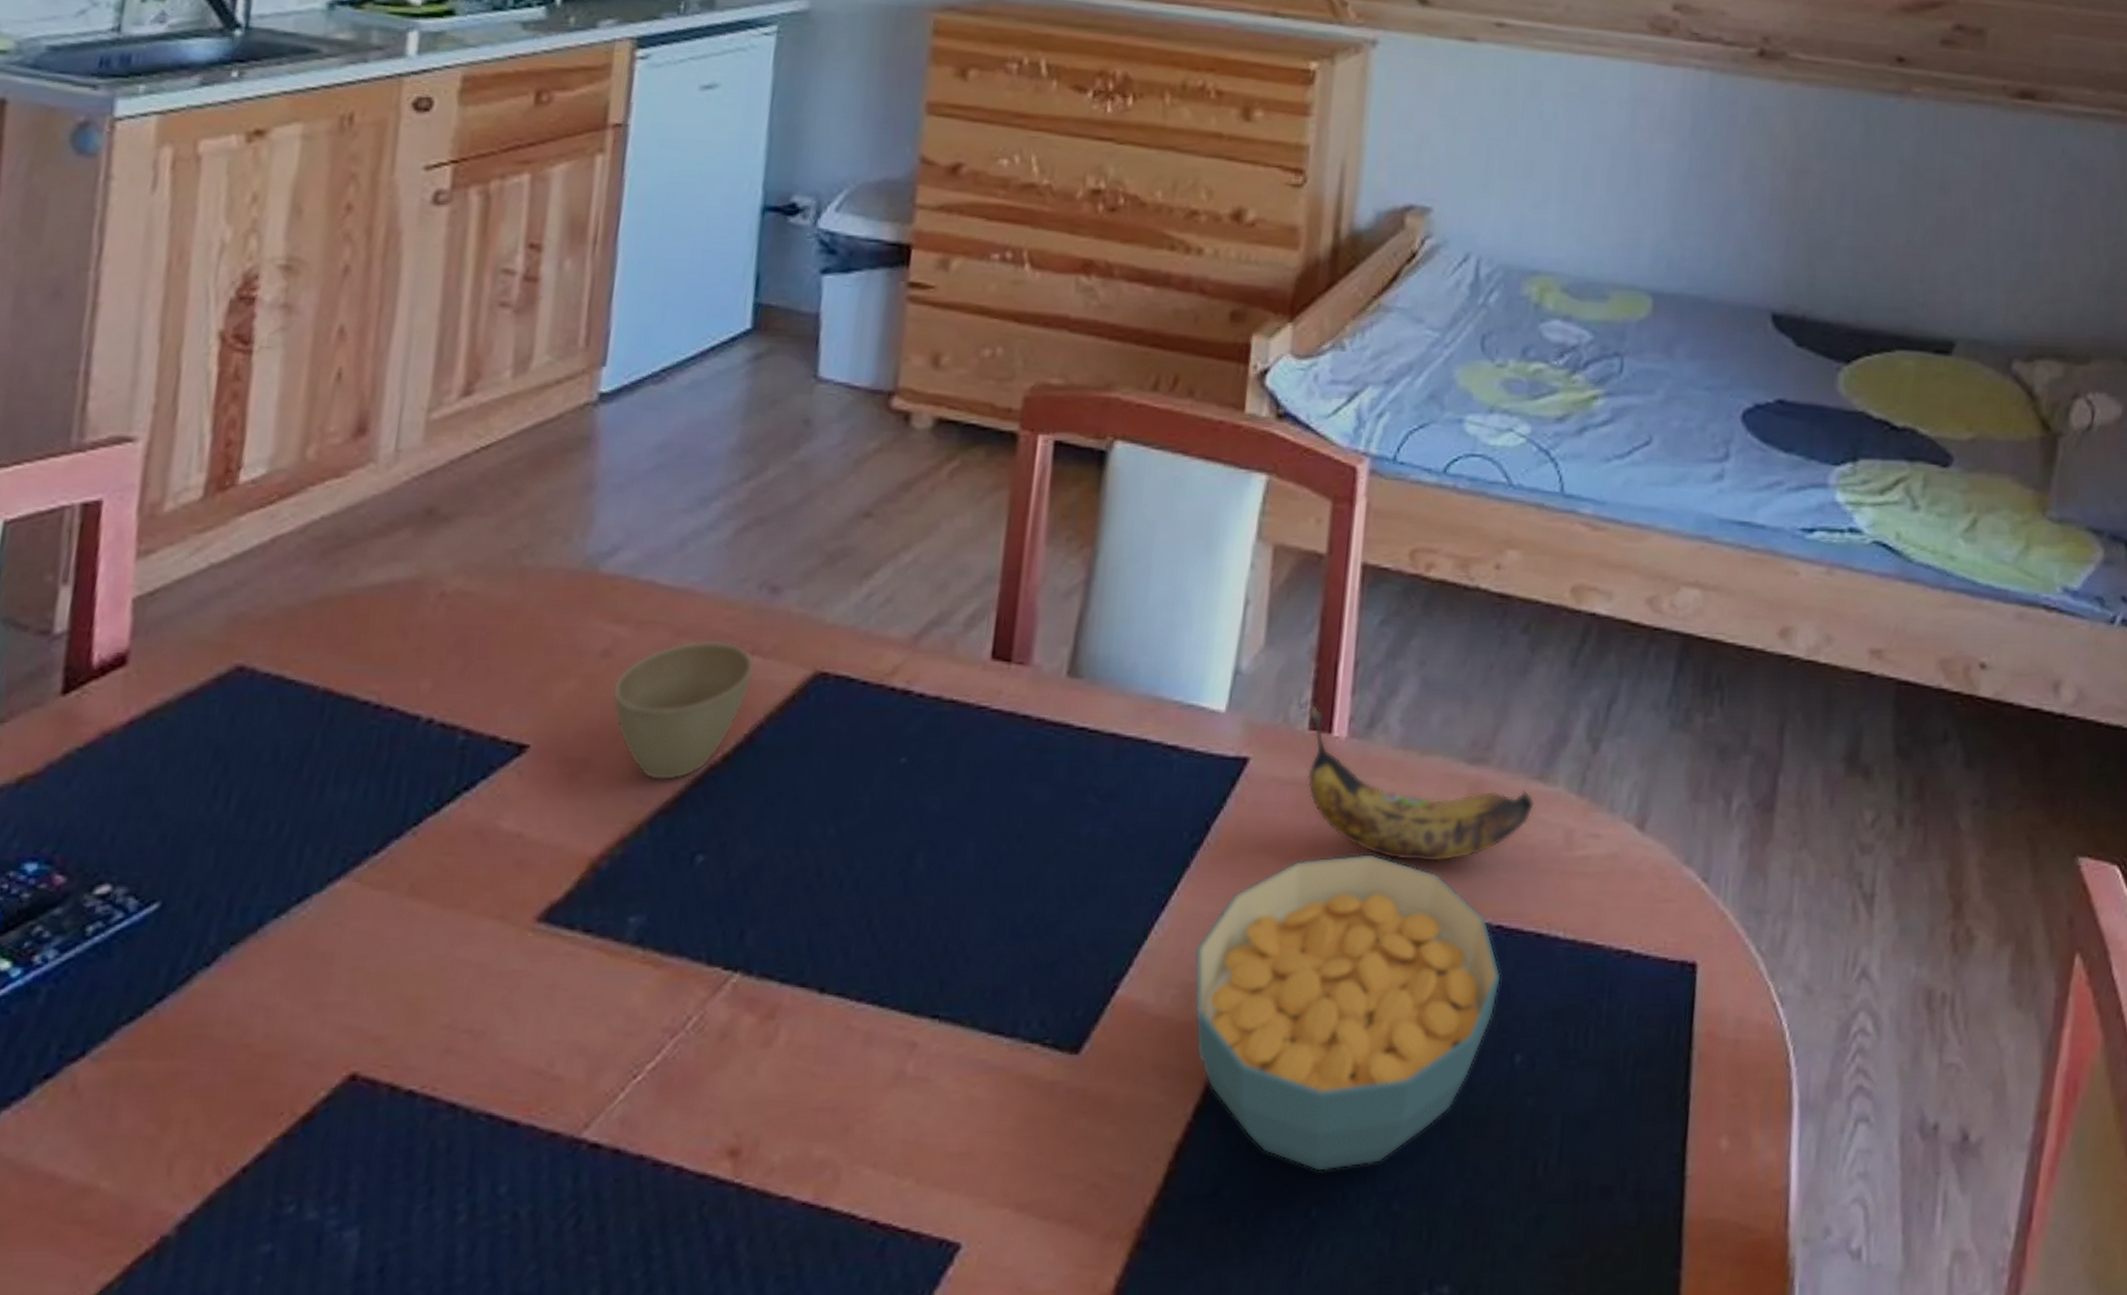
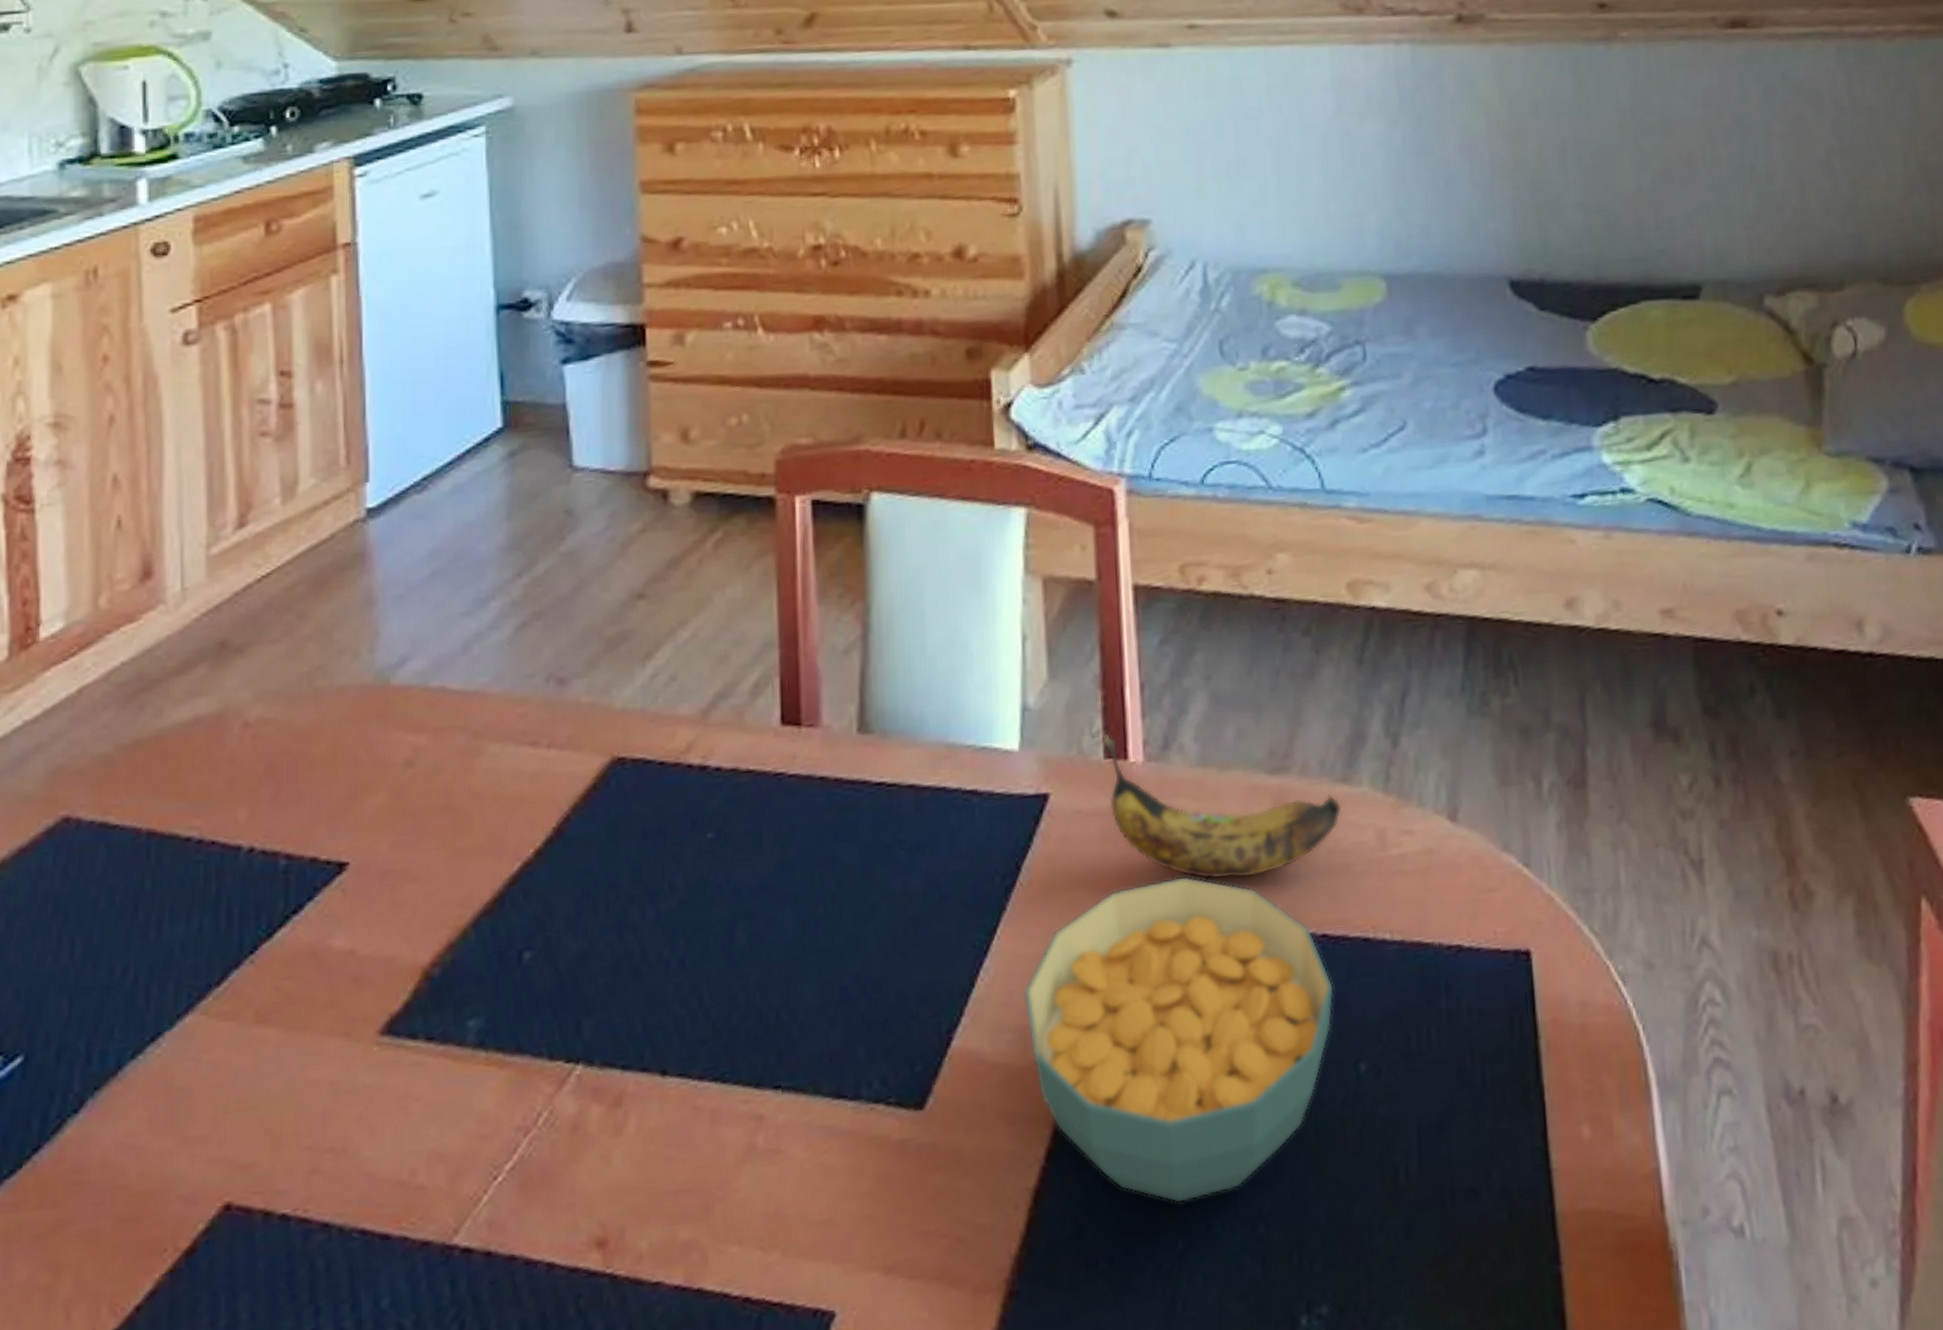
cup: present [612,640,756,781] -> none [420,737,554,884]

